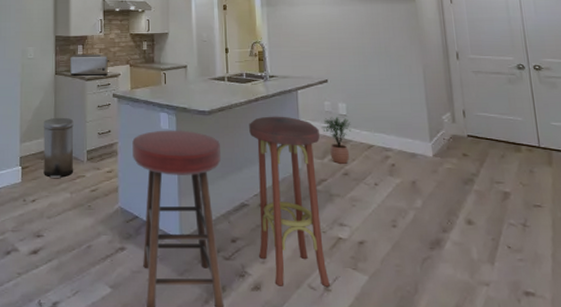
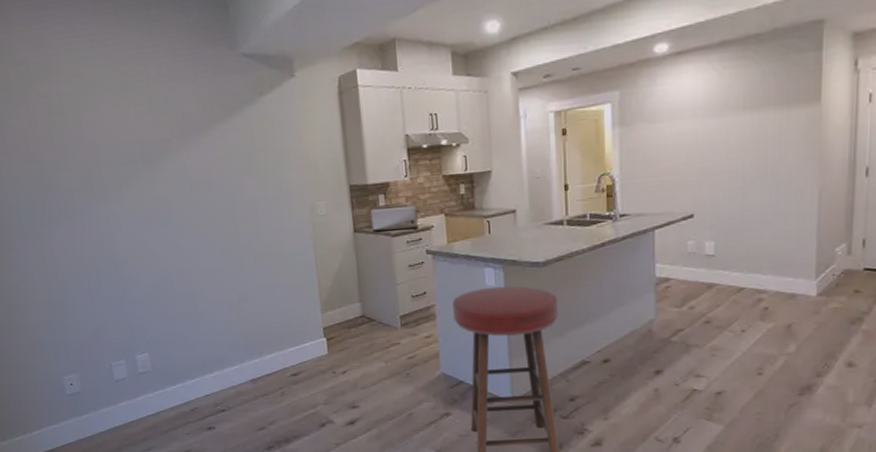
pedal bin: present [43,117,74,178] -> none [345,281,387,348]
bar stool: present [249,116,330,287] -> none [593,261,679,441]
potted plant: present [321,117,352,164] -> none [681,258,719,311]

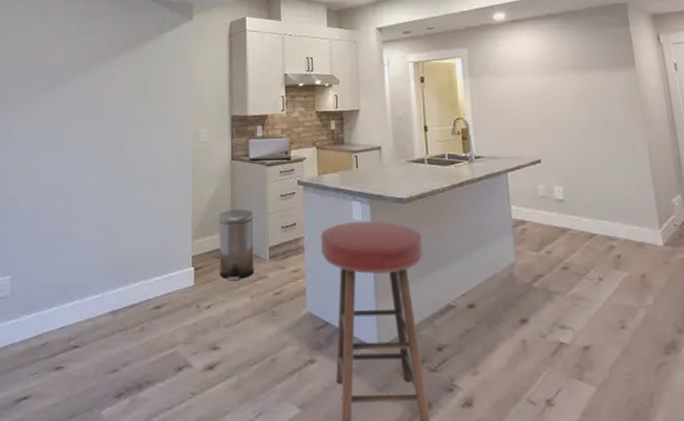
pedal bin: none [345,281,387,348] -> present [218,209,255,280]

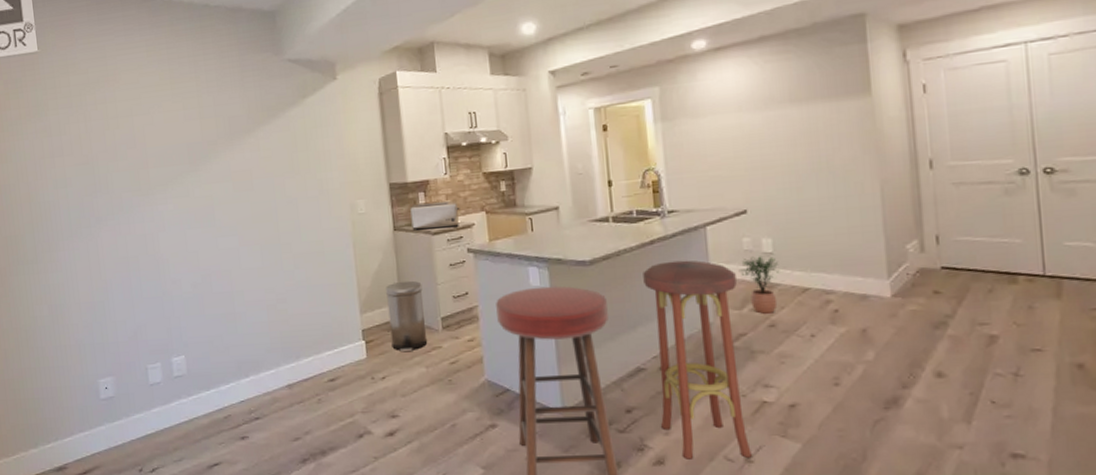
bar stool: none [453,202,552,401] -> present [643,260,752,459]
potted plant: none [535,202,570,256] -> present [738,256,780,314]

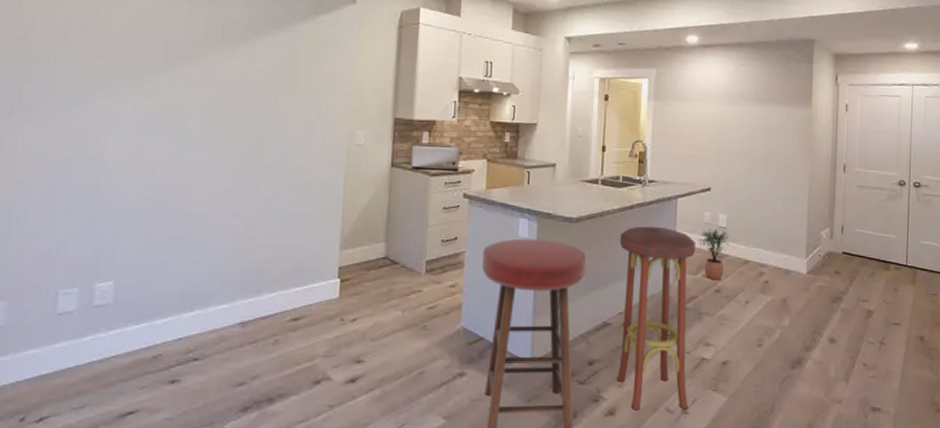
pedal bin: present [385,280,428,351] -> none [369,219,412,293]

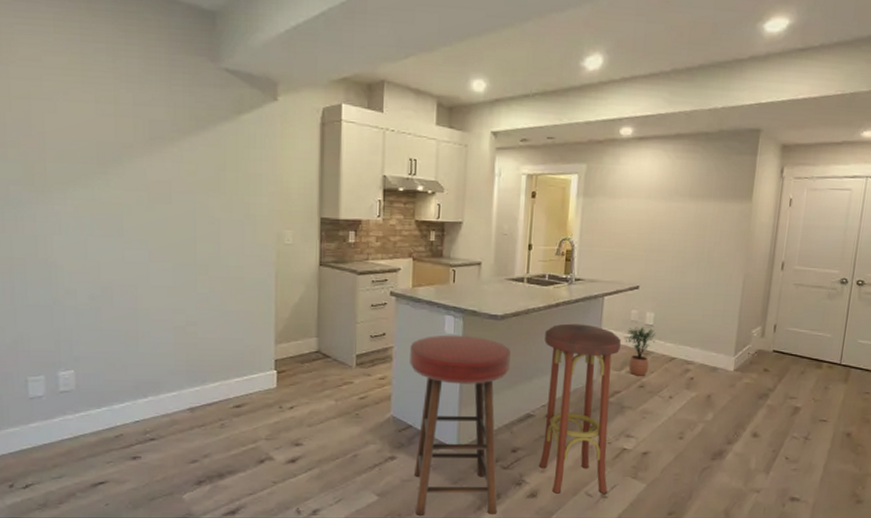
toaster: present [411,142,463,171] -> none [338,241,389,270]

